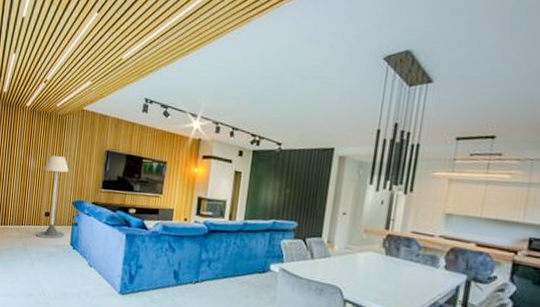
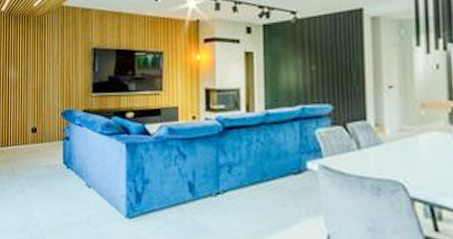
floor lamp: present [37,155,69,239] -> none [25,62,56,160]

